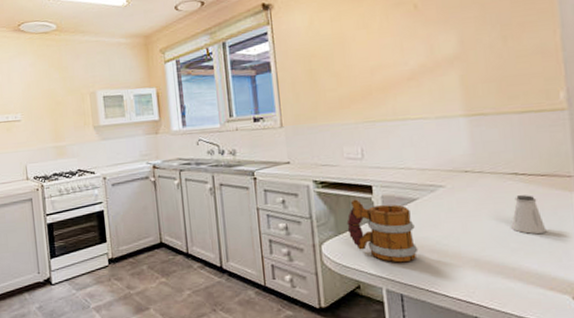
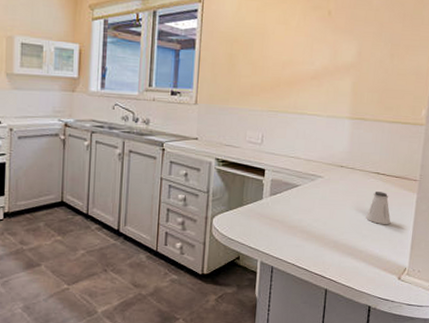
mug: present [347,199,419,263] -> none [237,180,293,240]

